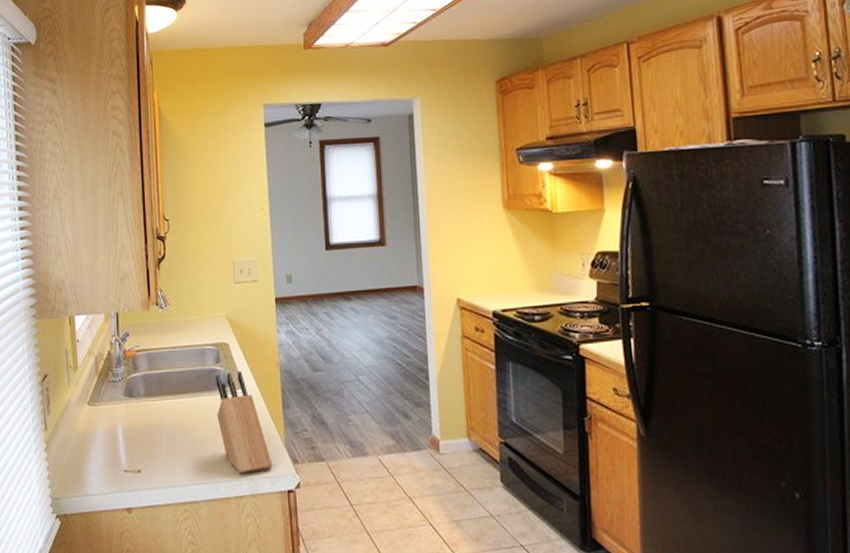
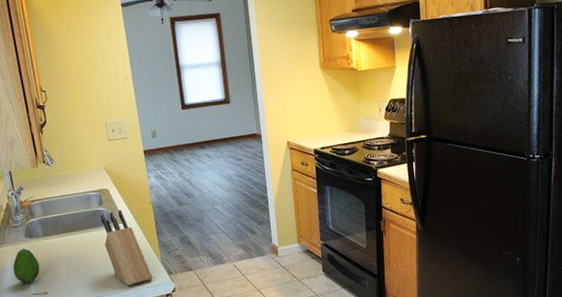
fruit: none [105,410,136,456] -> present [13,249,40,284]

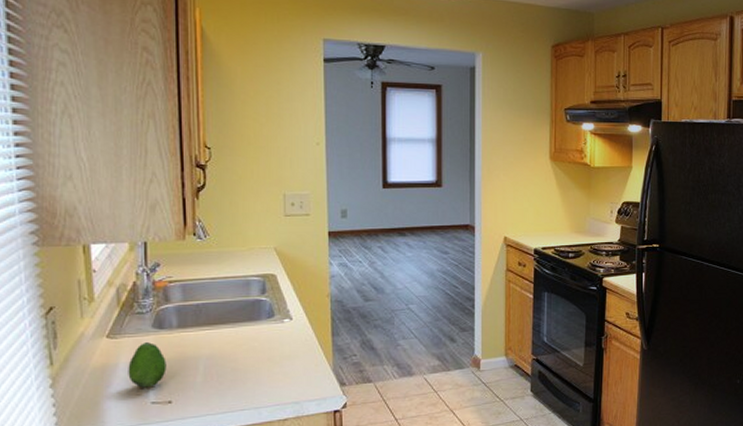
knife block: present [100,210,153,287] -> none [261,302,319,399]

